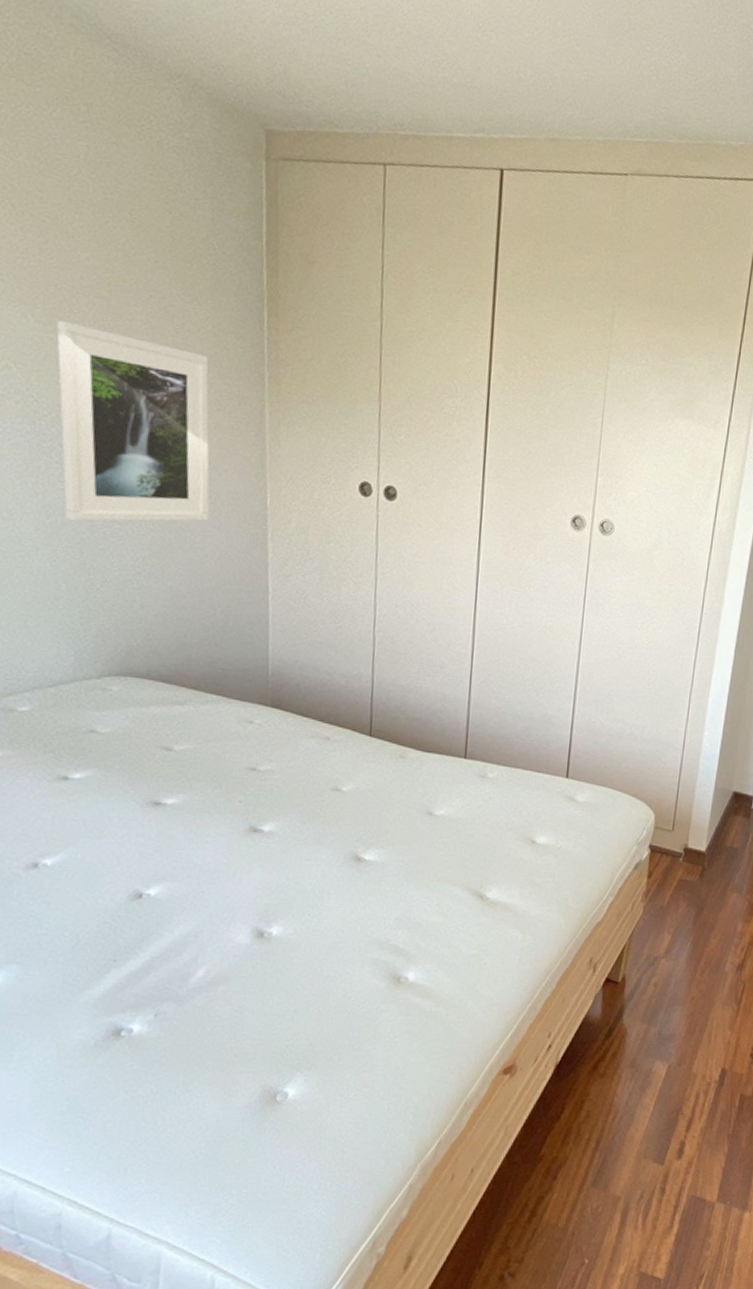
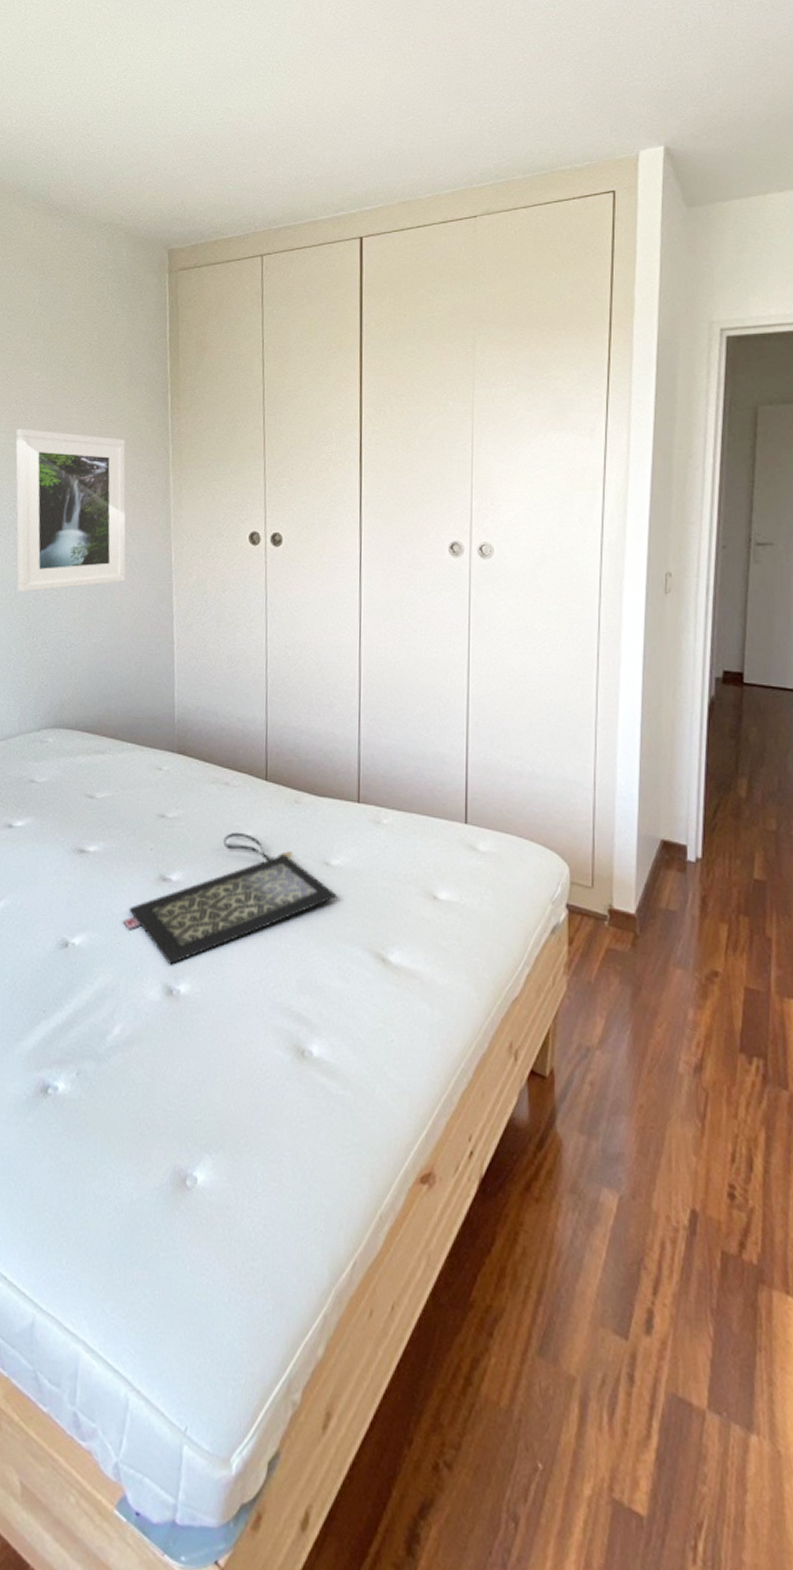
clutch bag: none [206,784,440,910] -> present [122,832,337,965]

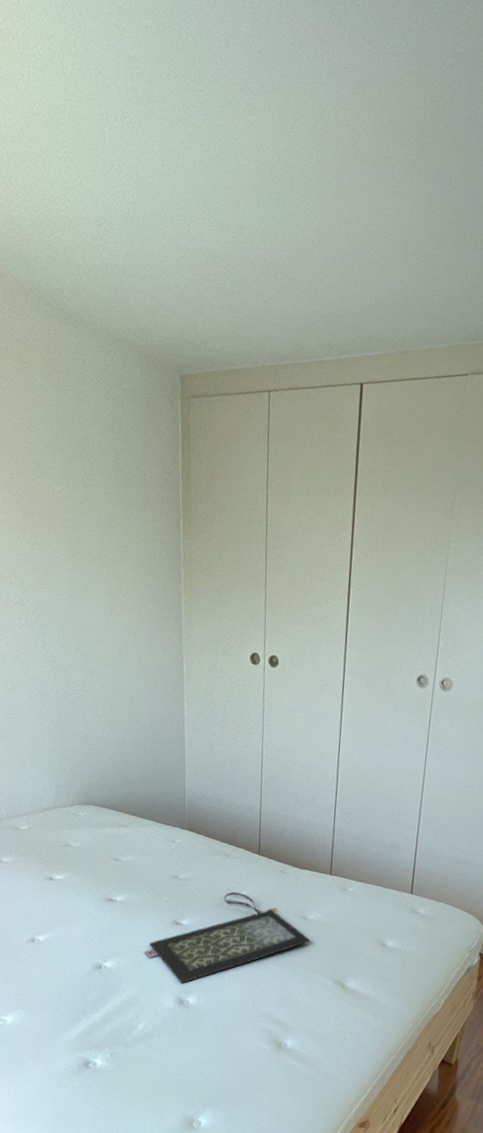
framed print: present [15,429,126,593] -> none [40,540,144,691]

